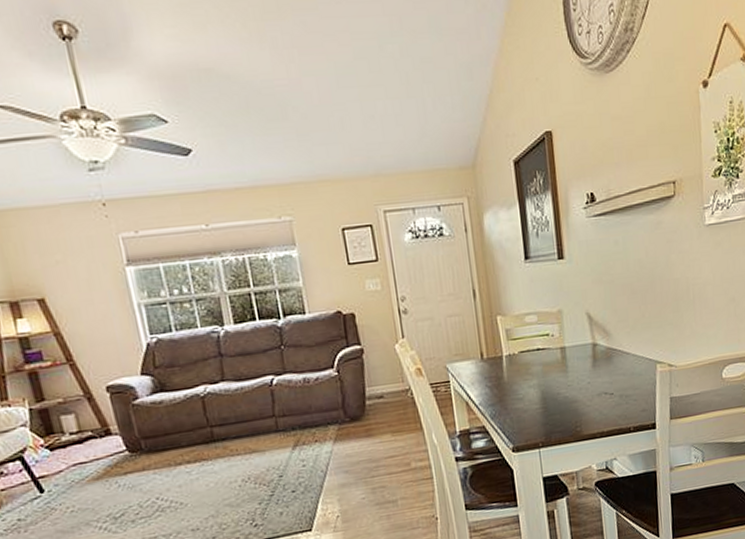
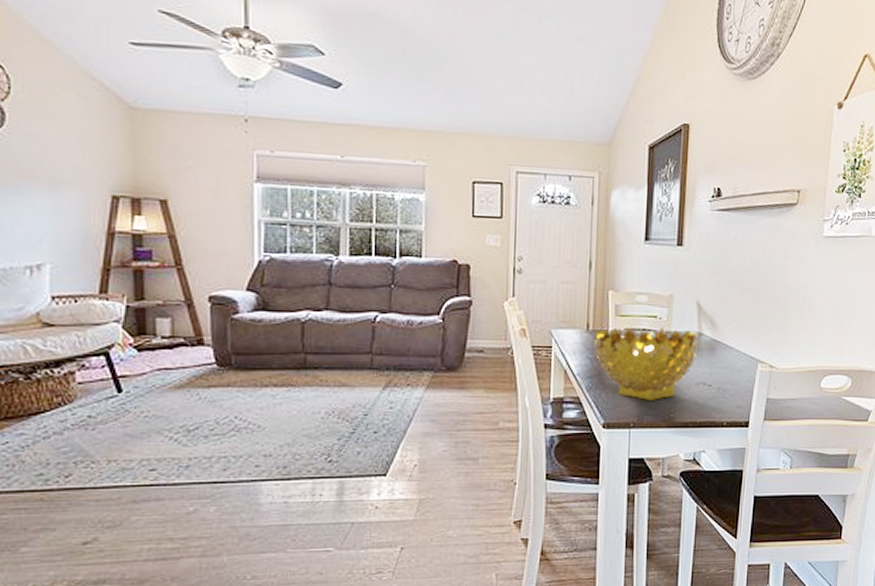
decorative bowl: none [490,343,594,419] -> present [595,326,698,402]

